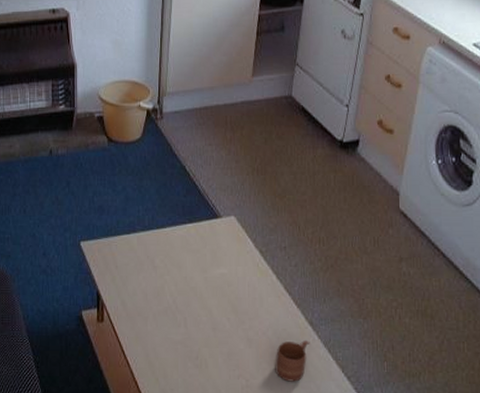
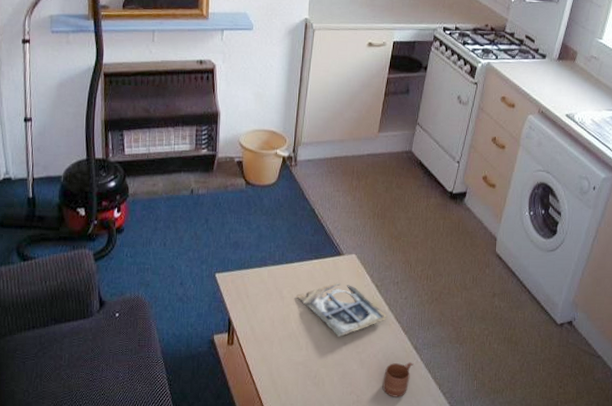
magazine: none [171,249,276,312] -> present [297,282,387,338]

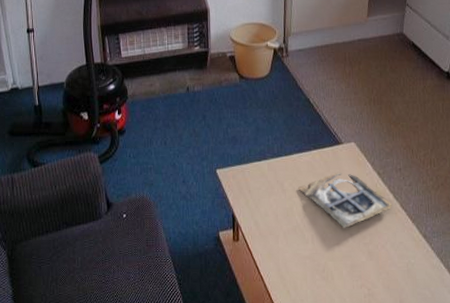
mug: present [382,362,414,397] -> none [393,252,425,289]

